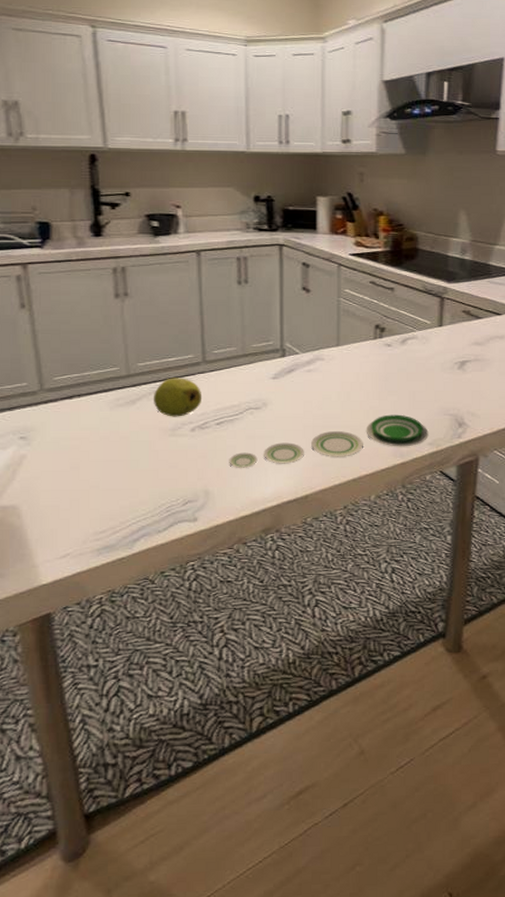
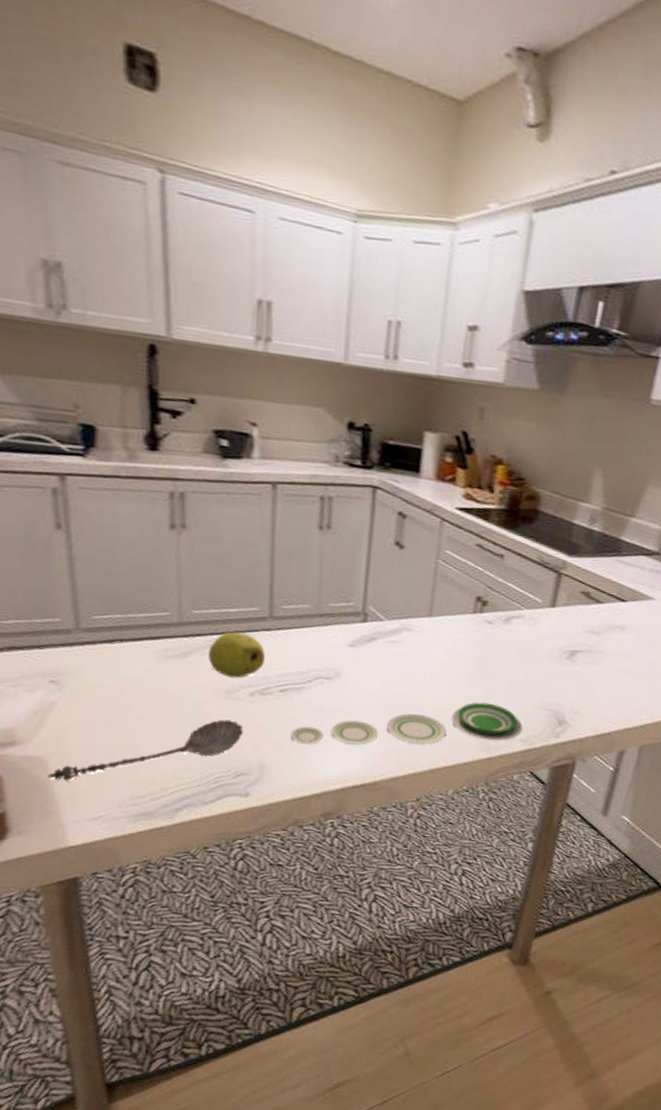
spoon: none [21,454,188,525] -> present [48,719,243,781]

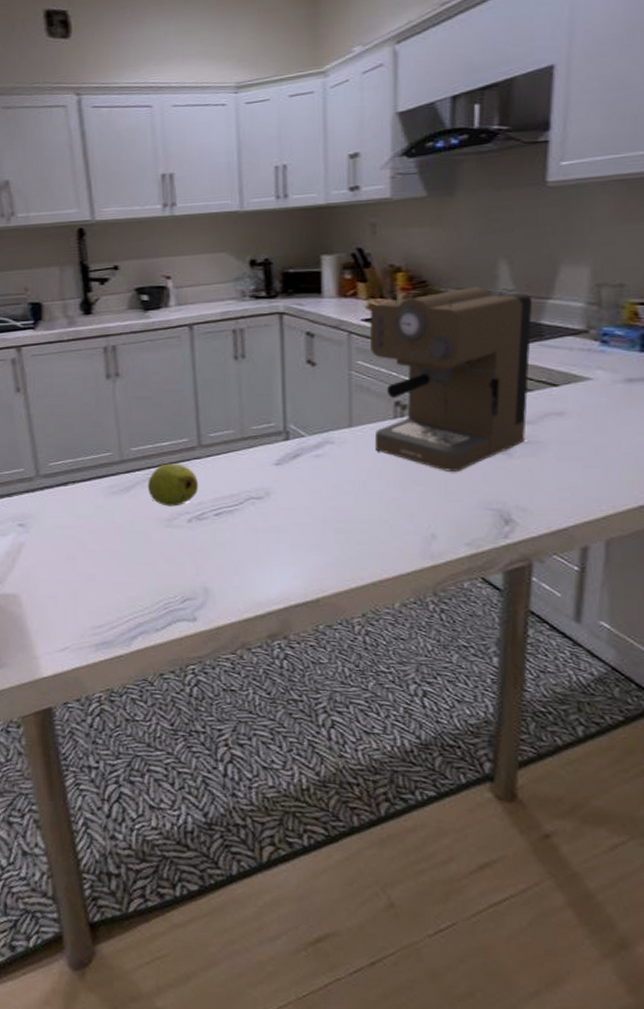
spoon: present [48,719,243,781] -> none [22,547,185,615]
plate: present [290,702,523,745] -> none [229,508,466,565]
coffee maker: none [450,485,618,672] -> present [370,286,533,471]

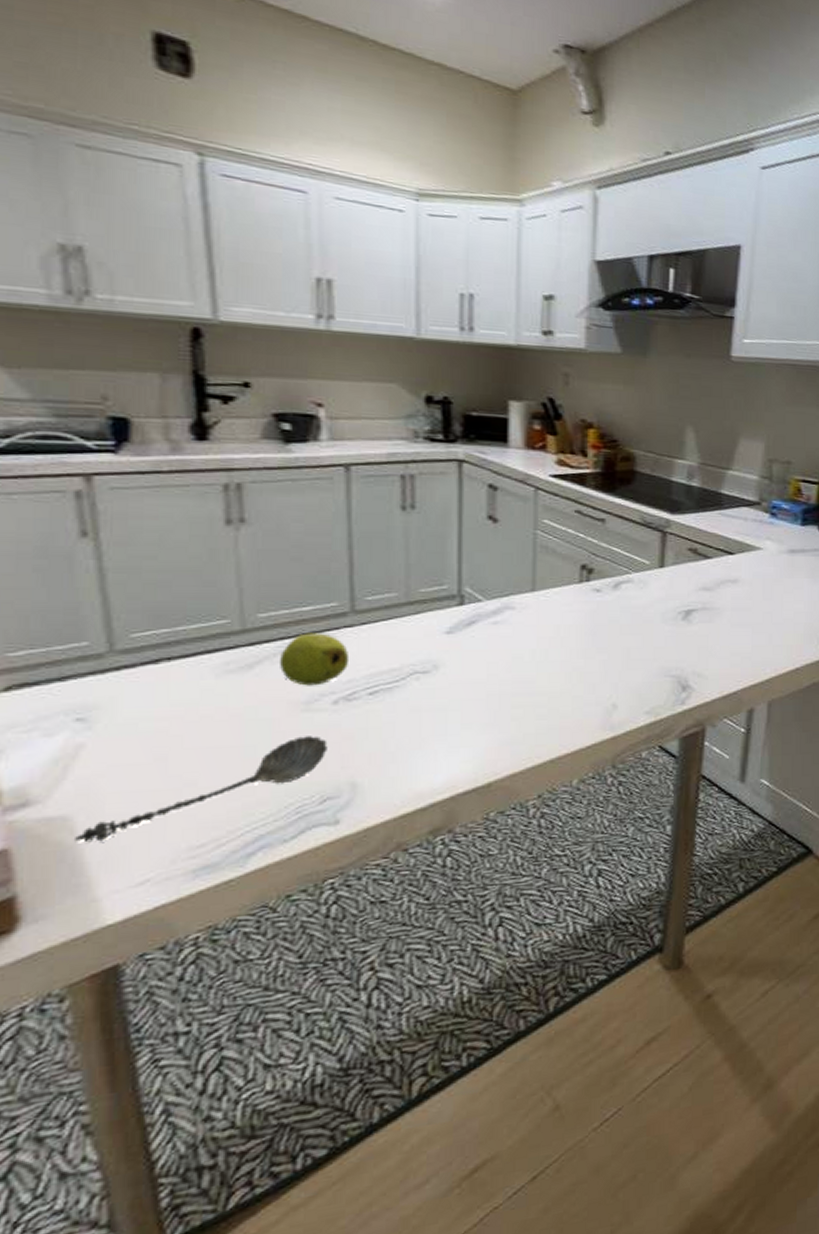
spoon: none [22,547,185,615] -> present [75,736,328,843]
coffee maker: present [370,286,533,471] -> none [558,446,715,638]

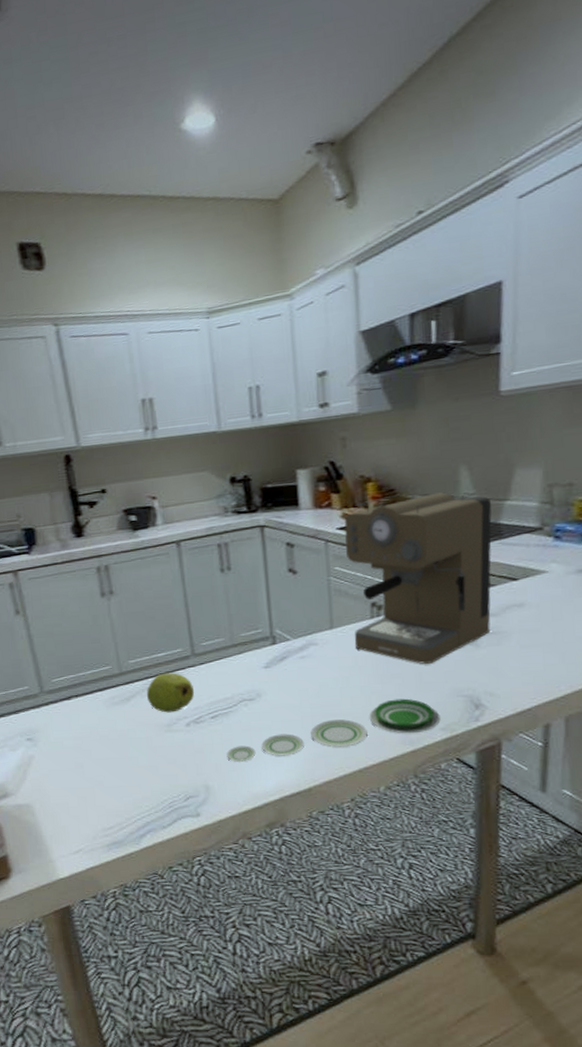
spoon: present [75,736,328,843] -> none [35,750,186,822]
plate: none [385,677,646,751] -> present [226,698,441,762]
coffee maker: none [558,446,715,638] -> present [344,492,492,664]

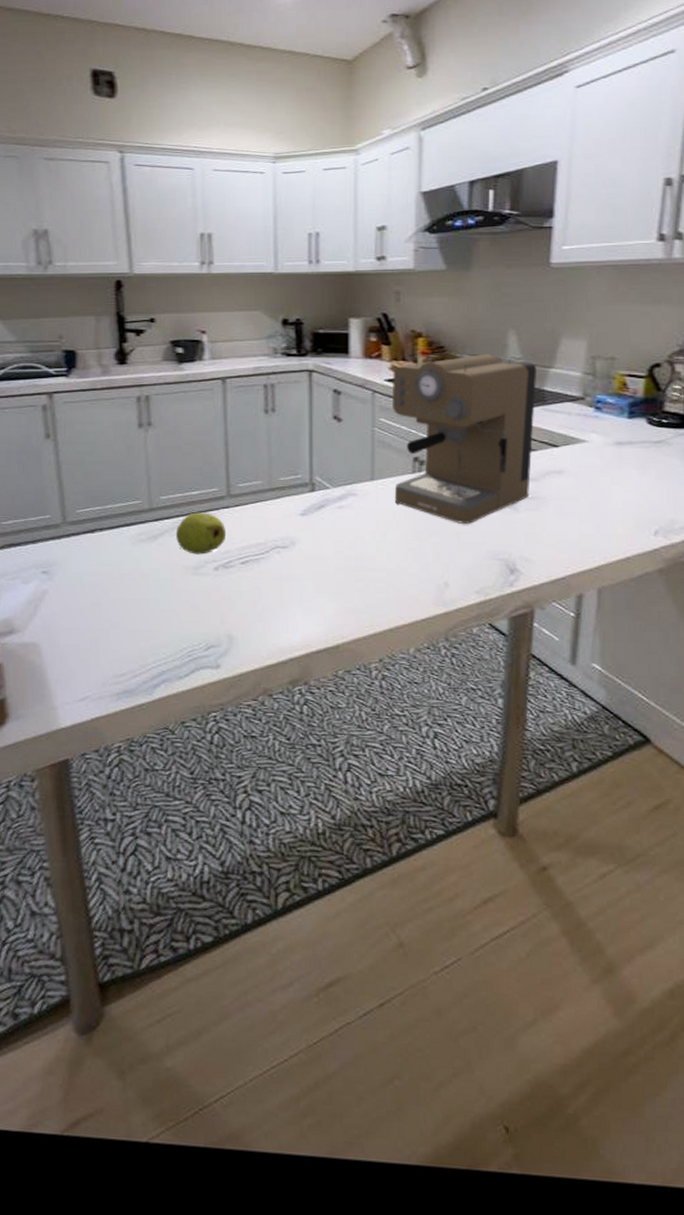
plate: present [226,698,441,762] -> none [254,557,475,612]

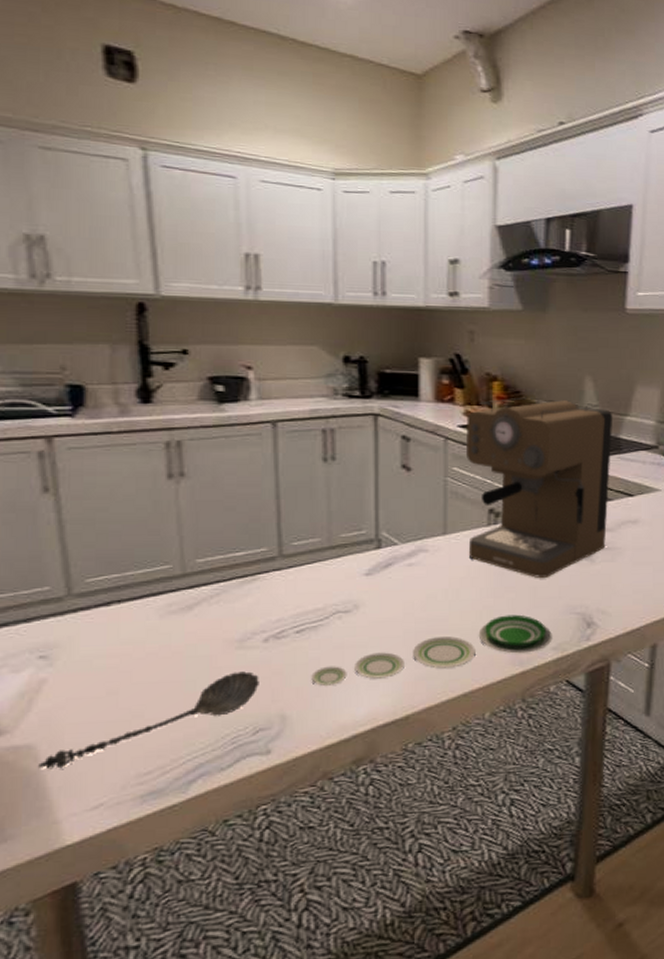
spoon: none [41,594,211,665] -> present [38,671,259,770]
fruit: present [176,512,227,555] -> none [216,576,278,625]
plate: none [254,557,475,612] -> present [311,614,552,686]

